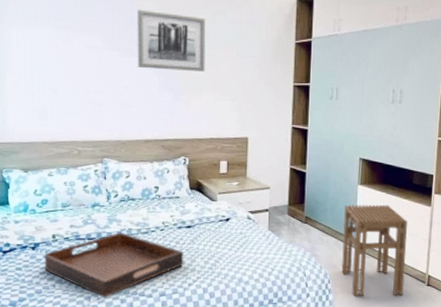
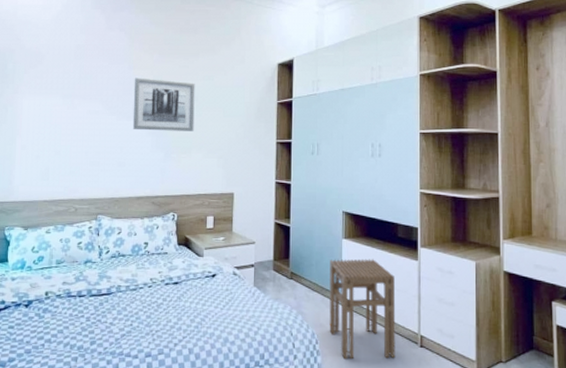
serving tray: present [44,232,184,298] -> none [35,288,171,359]

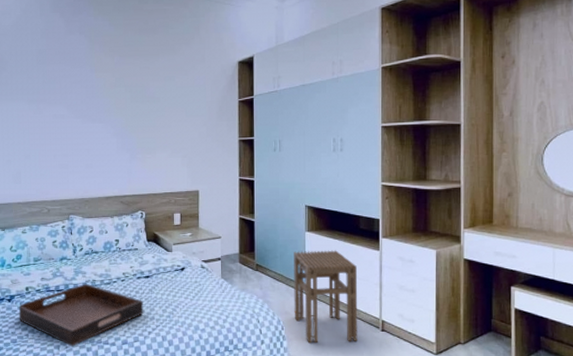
serving tray: none [35,288,171,359] -> present [18,283,144,347]
wall art: present [132,77,195,131] -> none [96,80,158,133]

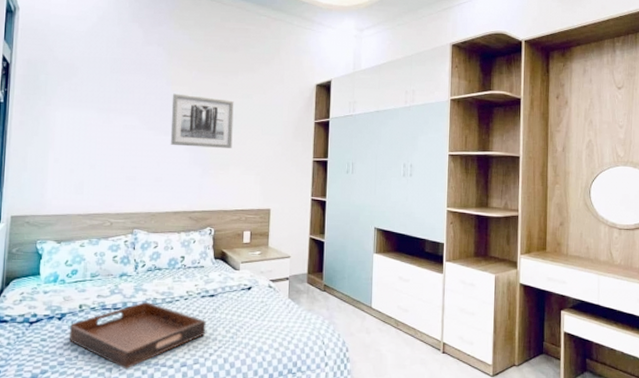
wall art: none [96,80,158,133] -> present [170,93,234,148]
stool: present [294,250,358,344] -> none [359,272,421,366]

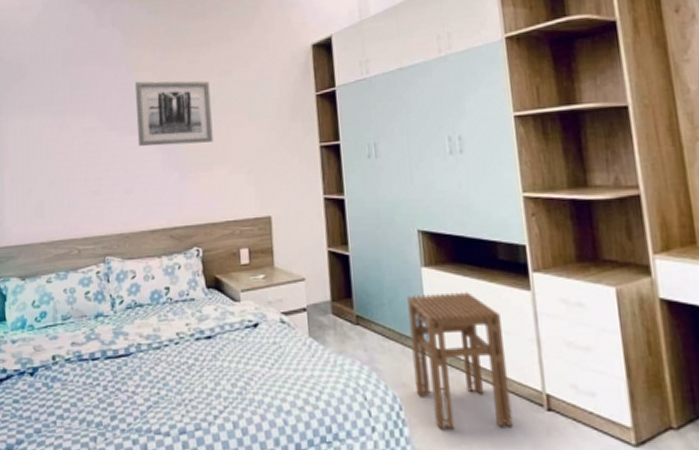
serving tray: present [69,301,206,369] -> none [43,348,206,438]
stool: none [359,272,421,366] -> present [407,292,513,431]

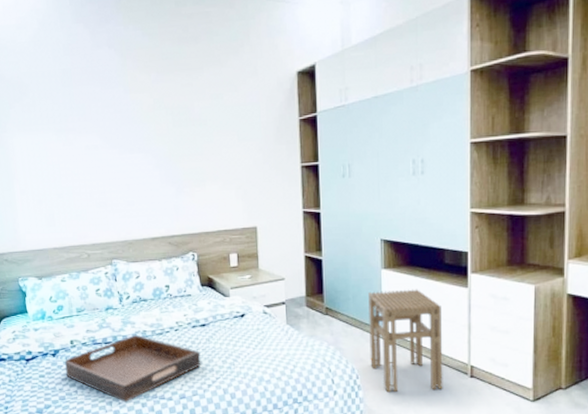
serving tray: none [43,348,206,438] -> present [64,334,202,403]
wall art: present [134,80,213,147] -> none [132,102,206,164]

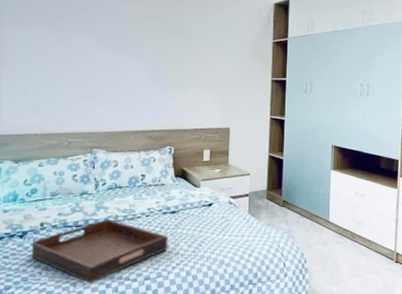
stool: present [368,289,443,393] -> none [317,188,376,275]

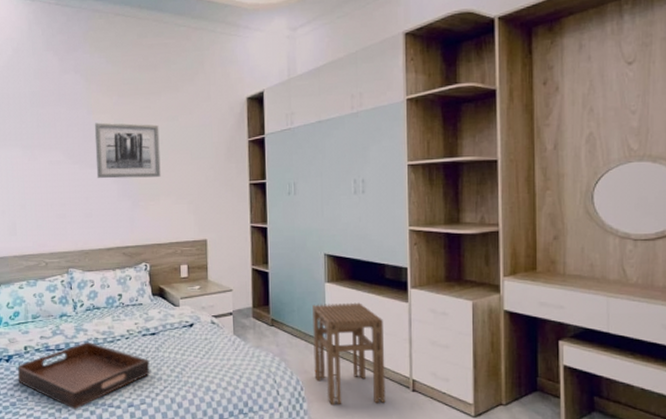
wall art: none [127,11,191,68] -> present [94,122,161,179]
stool: none [317,188,376,275] -> present [312,302,386,406]

